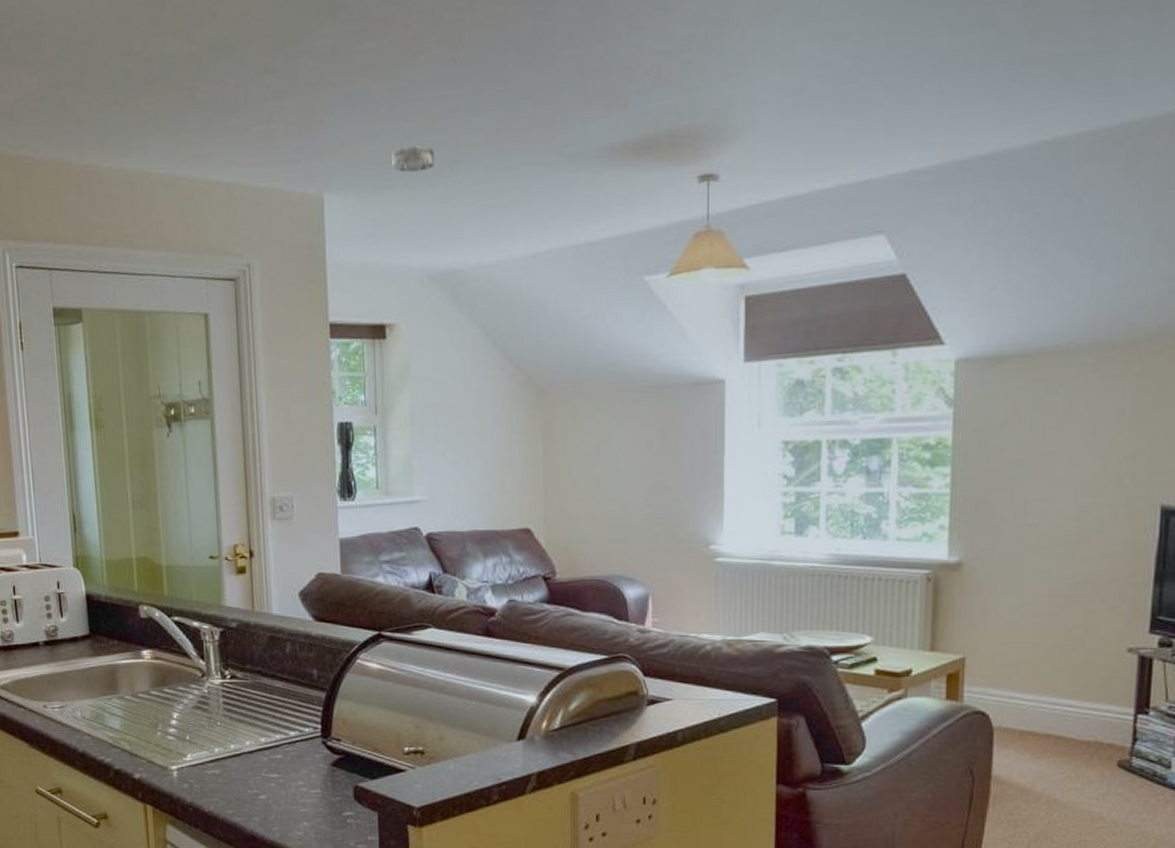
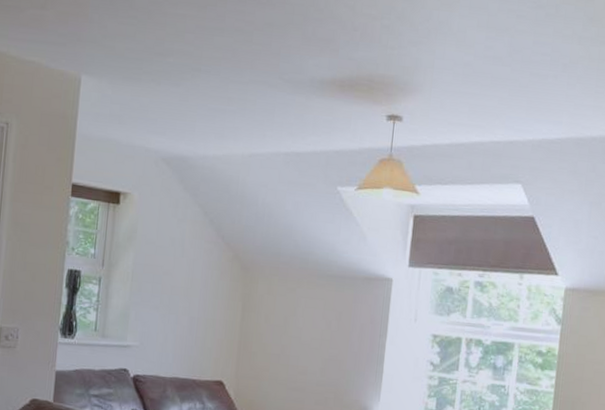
smoke detector: present [392,146,434,173] -> none [143,49,179,72]

